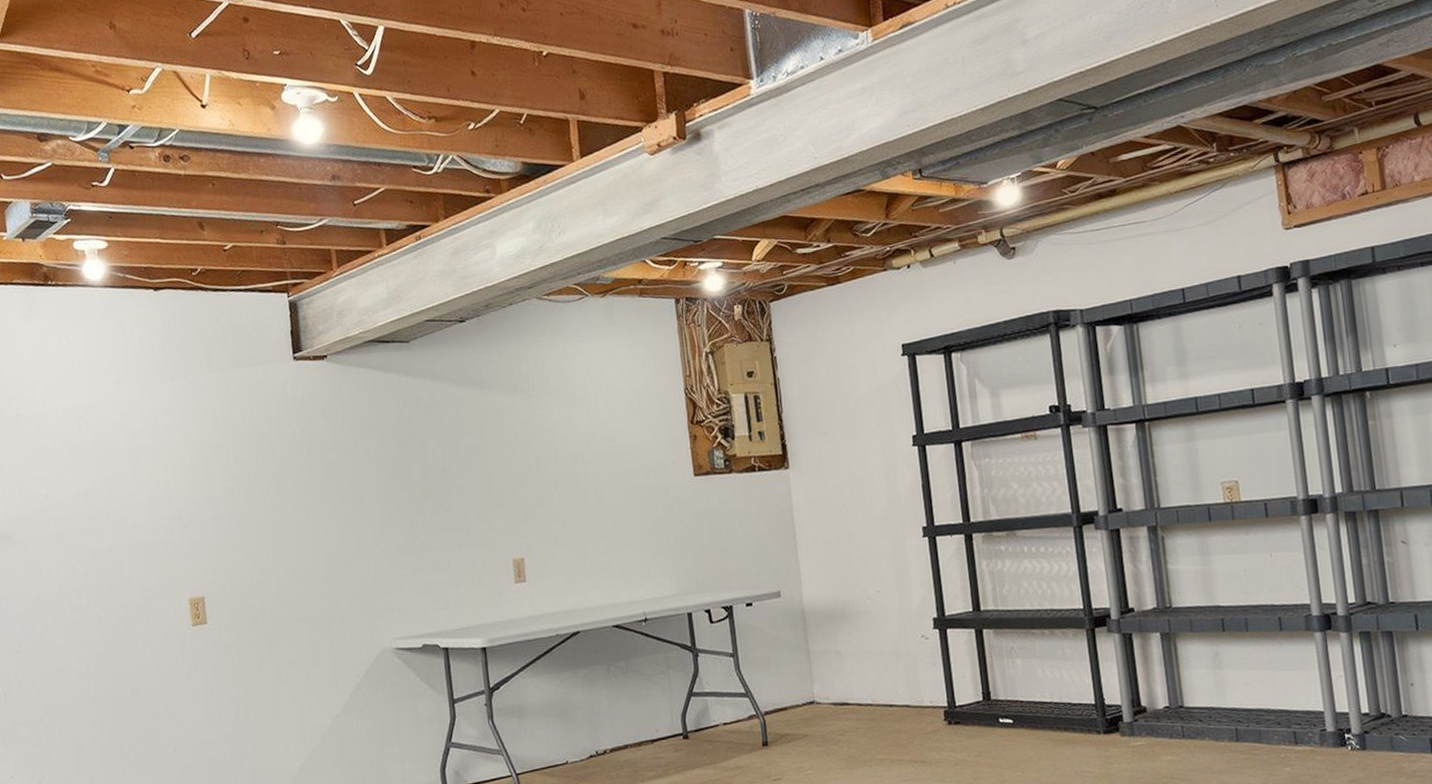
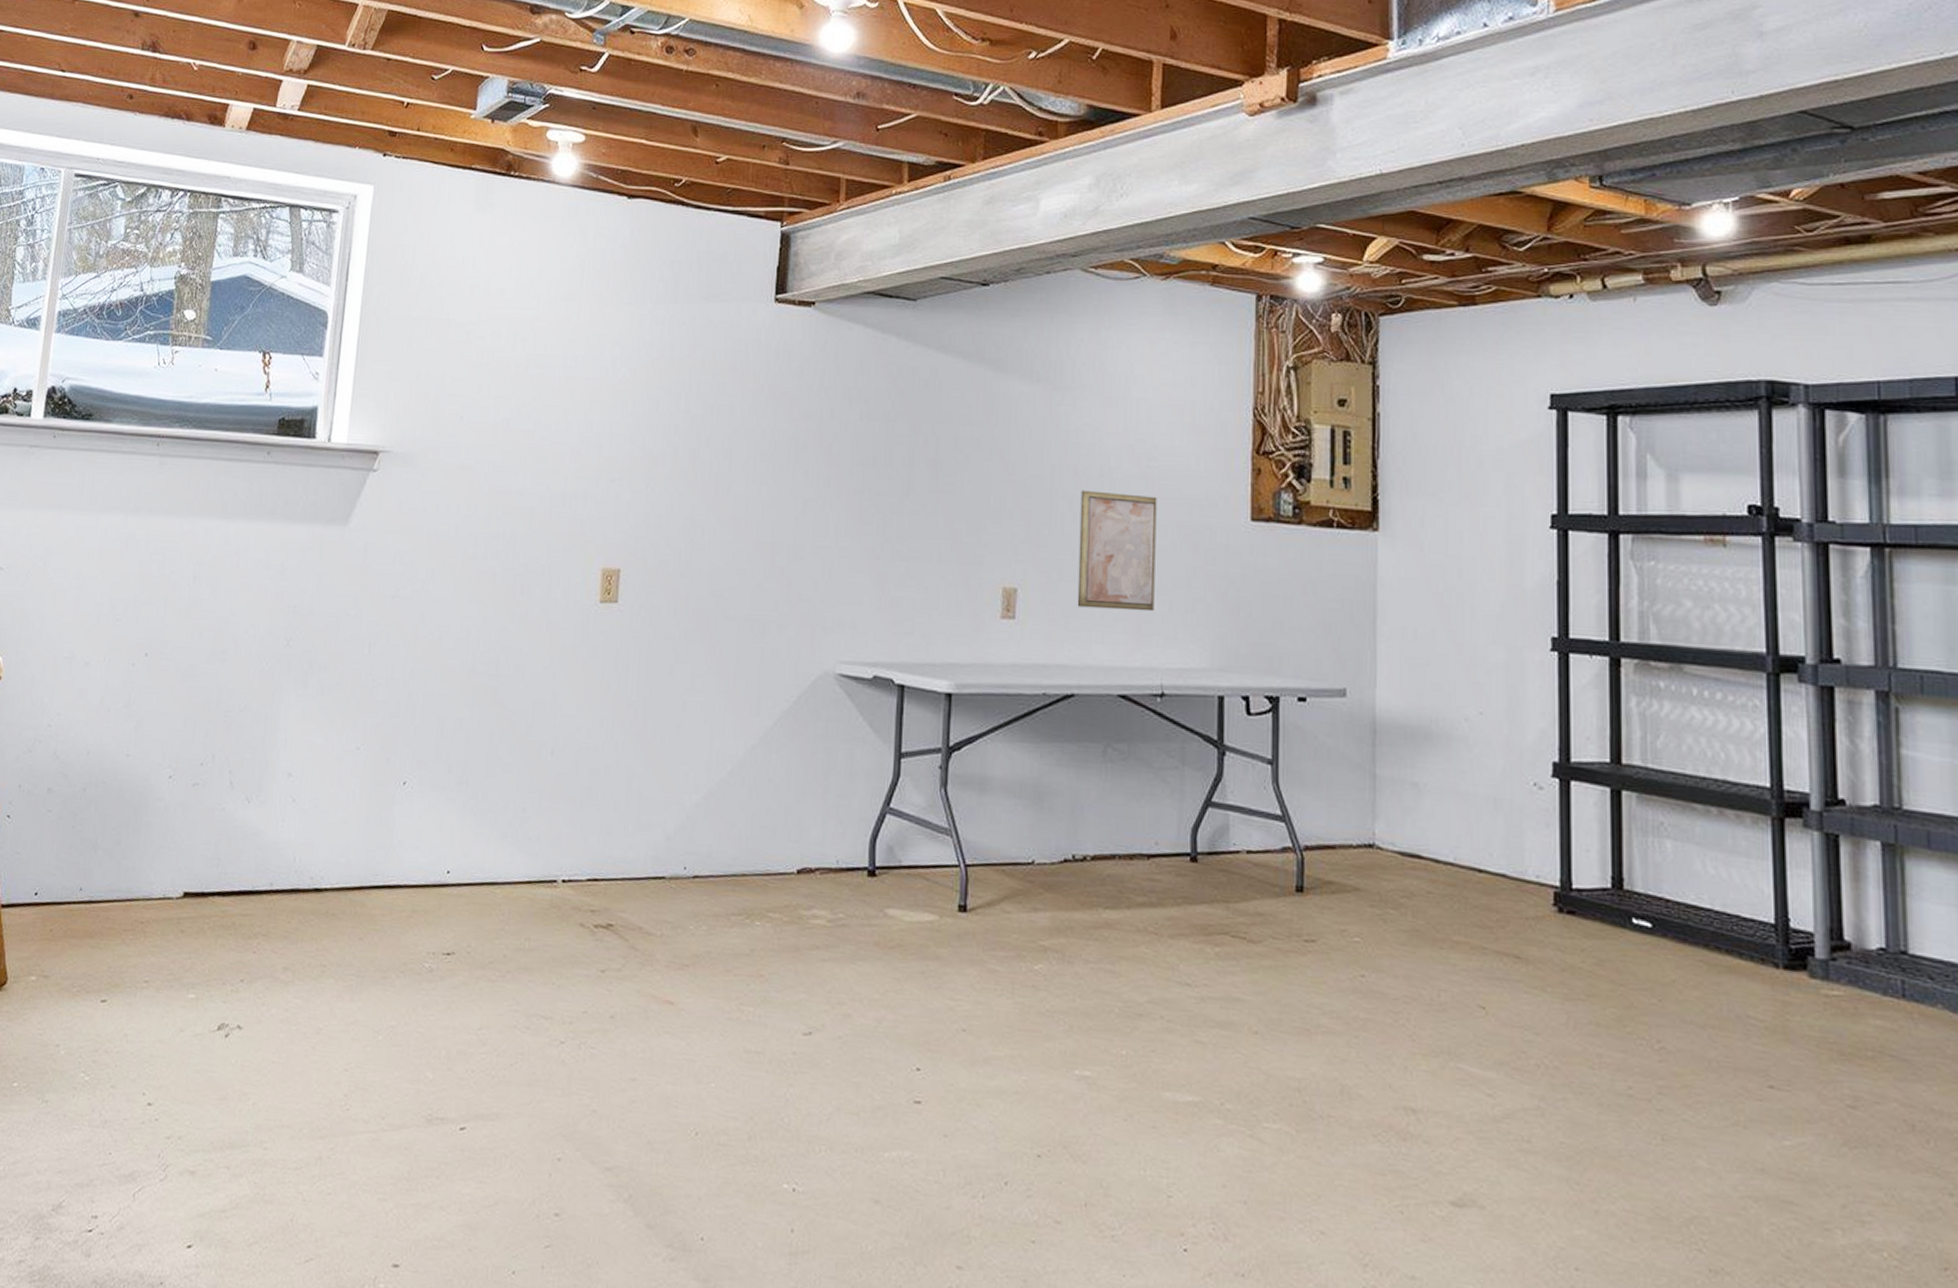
wall art: none [562,469,631,564] -> present [1077,490,1157,612]

